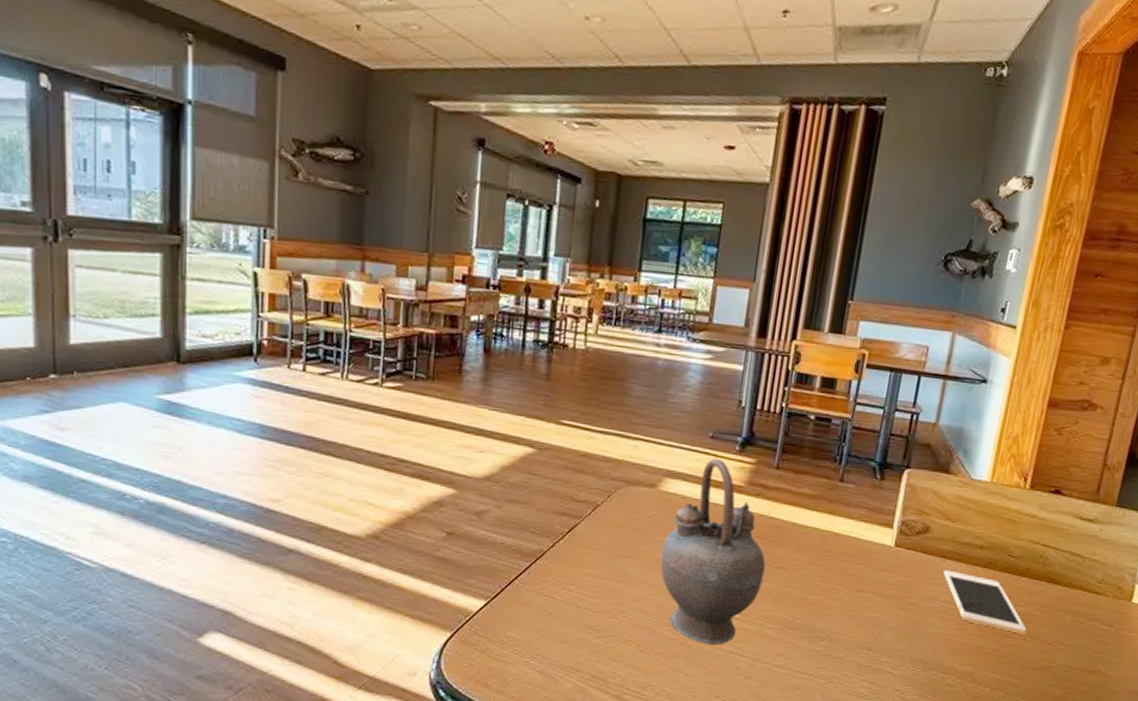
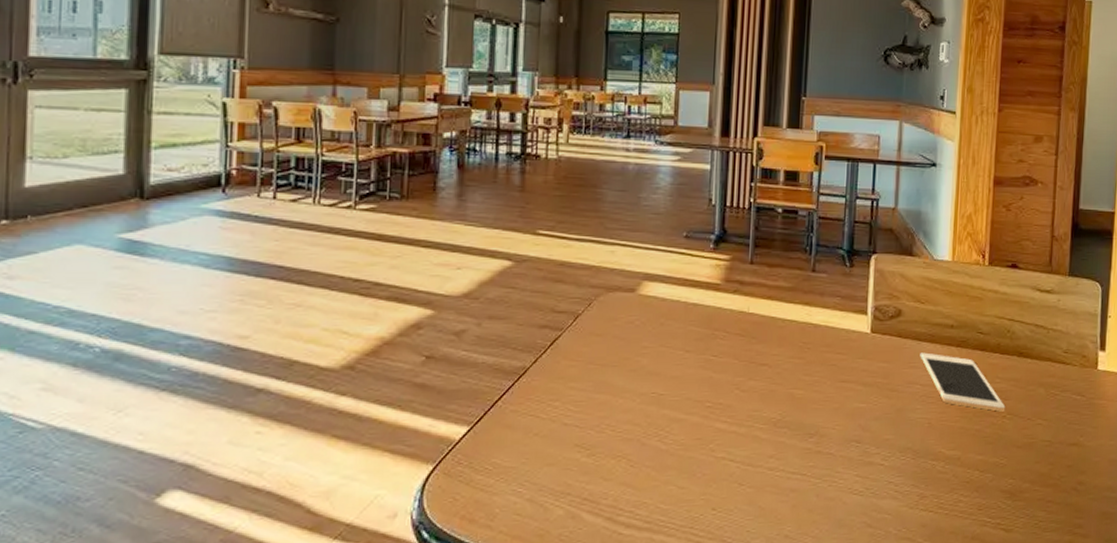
teapot: present [660,459,766,645] -> none [644,258,749,453]

